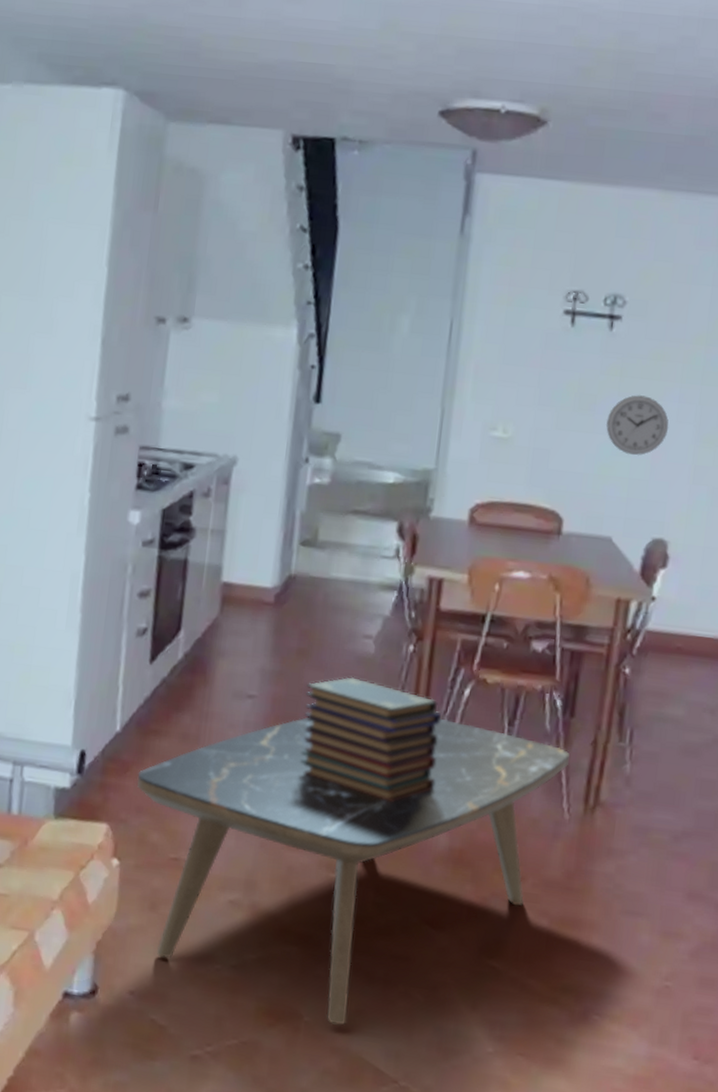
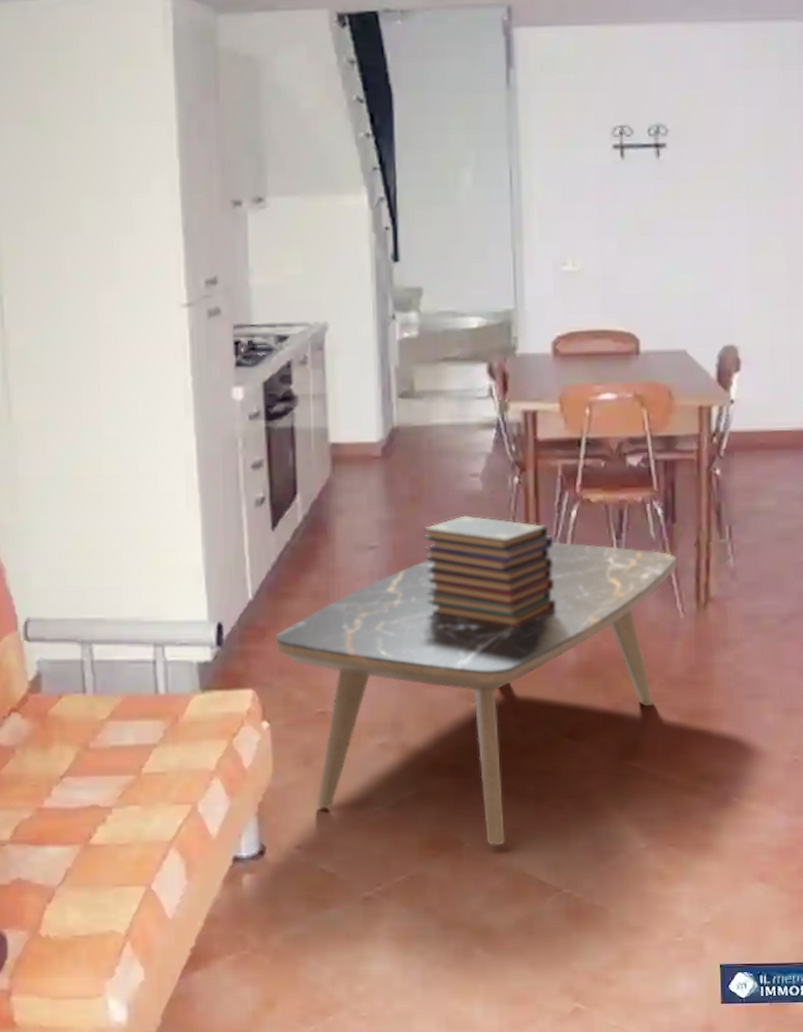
wall clock: present [606,395,669,456] -> none [666,215,724,272]

